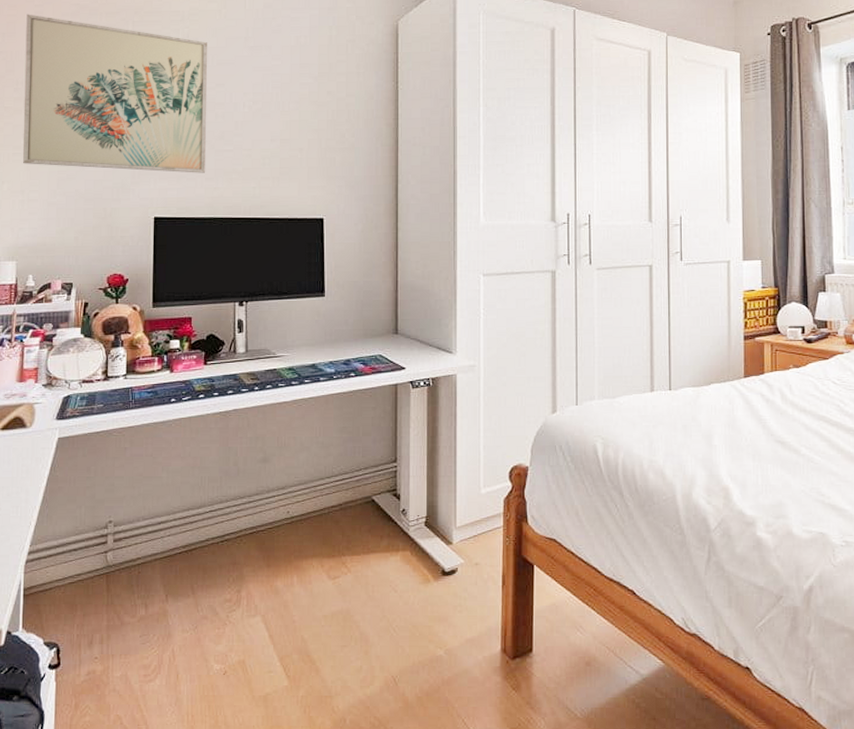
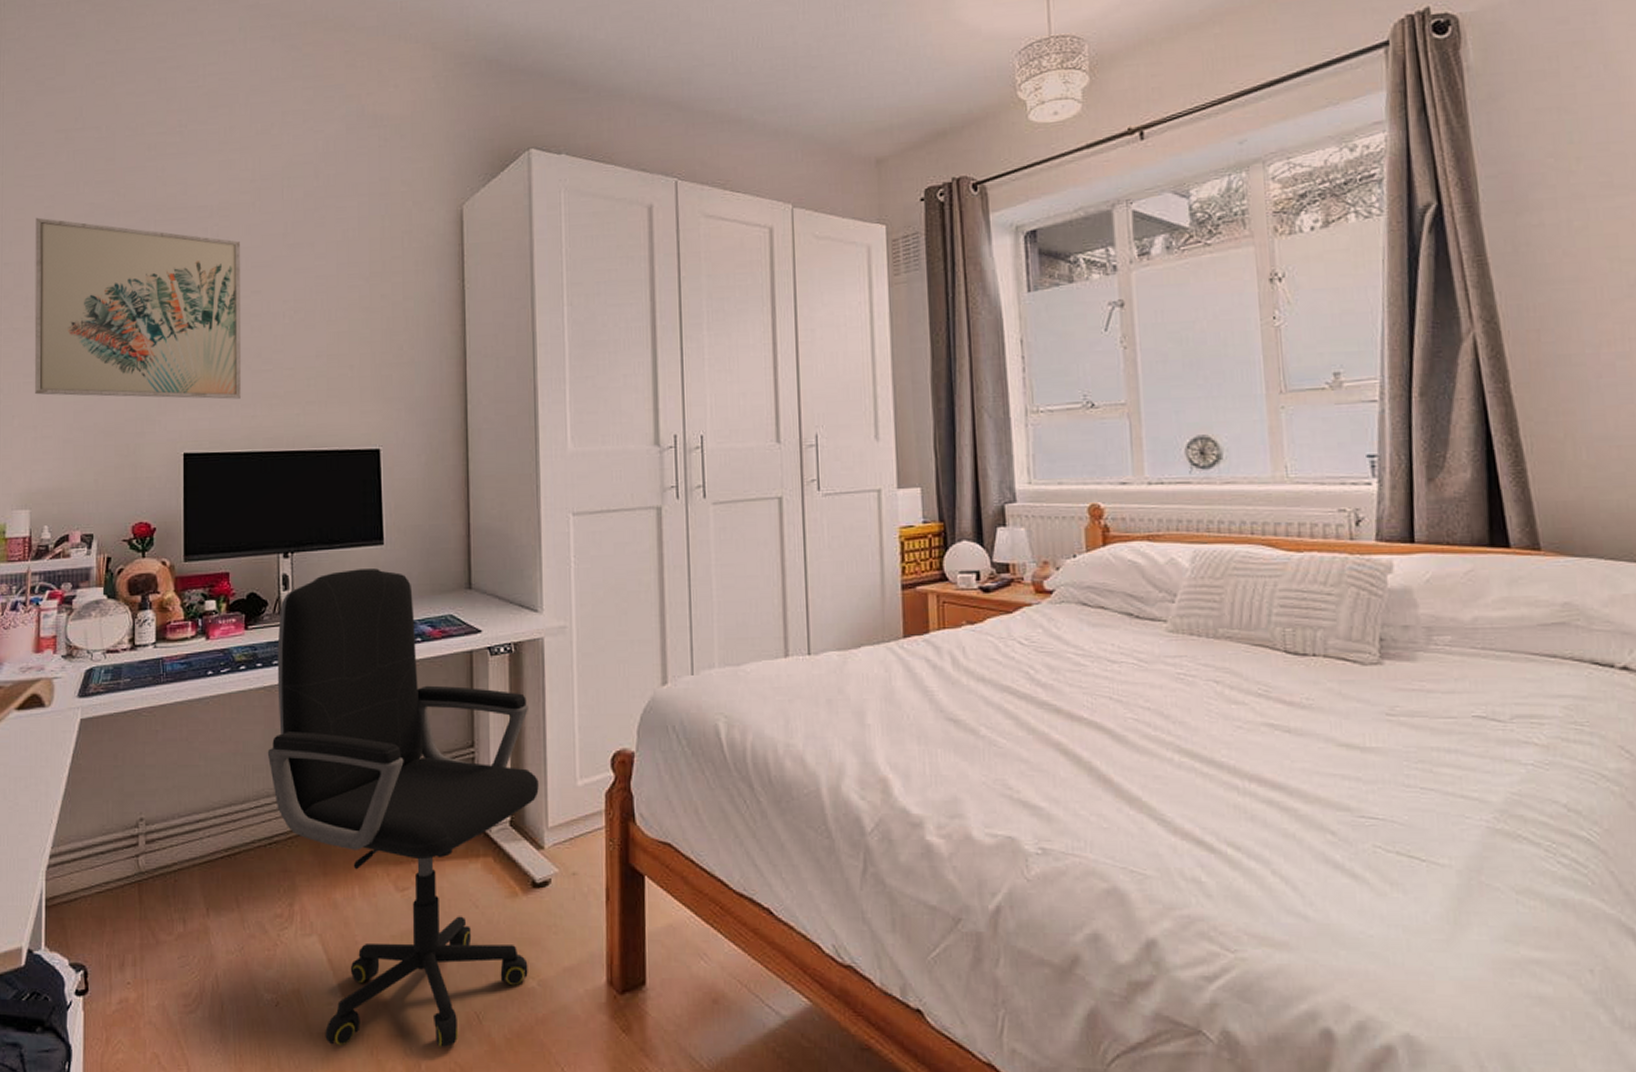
office chair: none [221,316,449,706] -> present [267,569,539,1047]

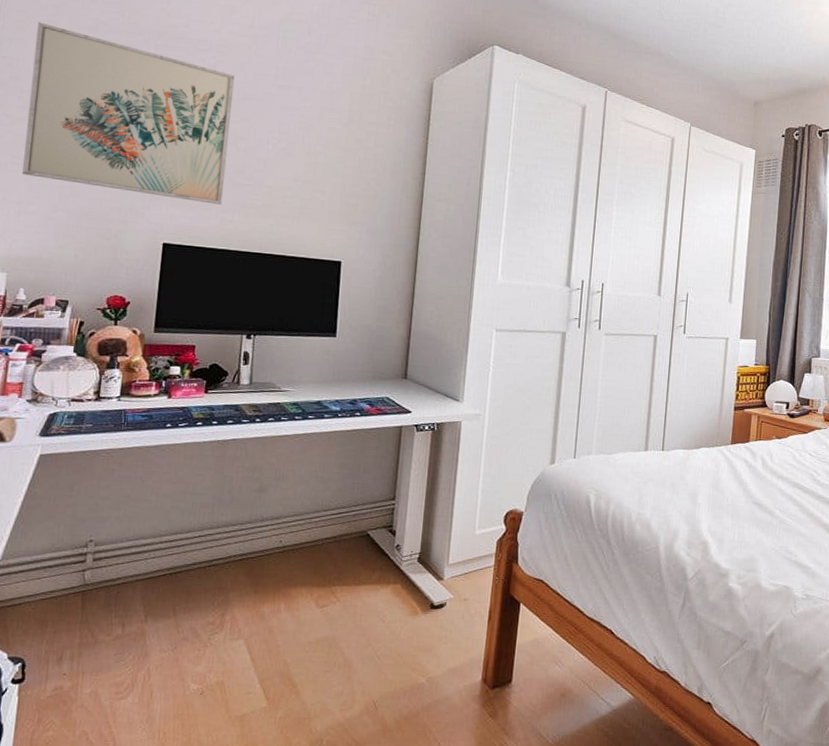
office chair: present [267,569,539,1047] -> none [214,354,445,727]

